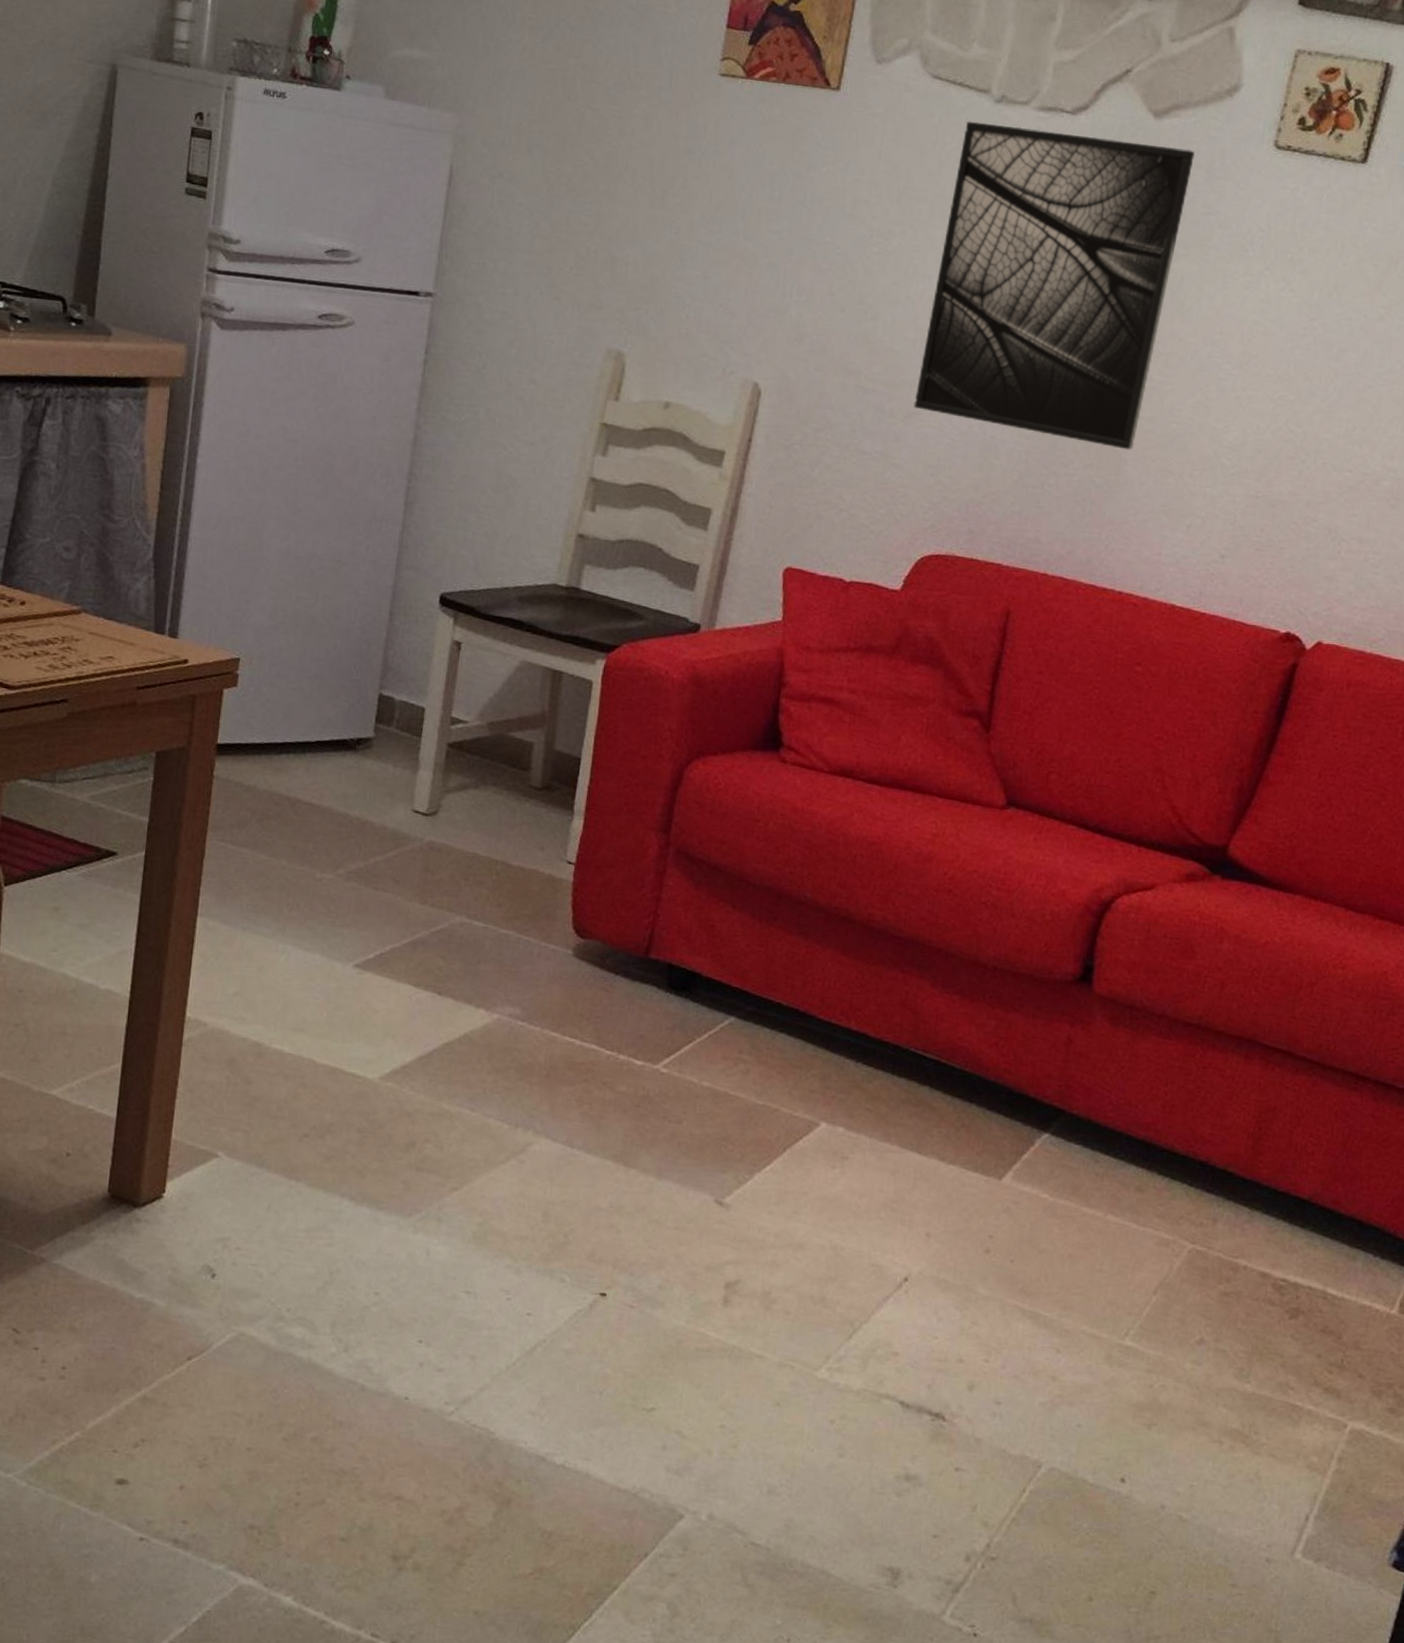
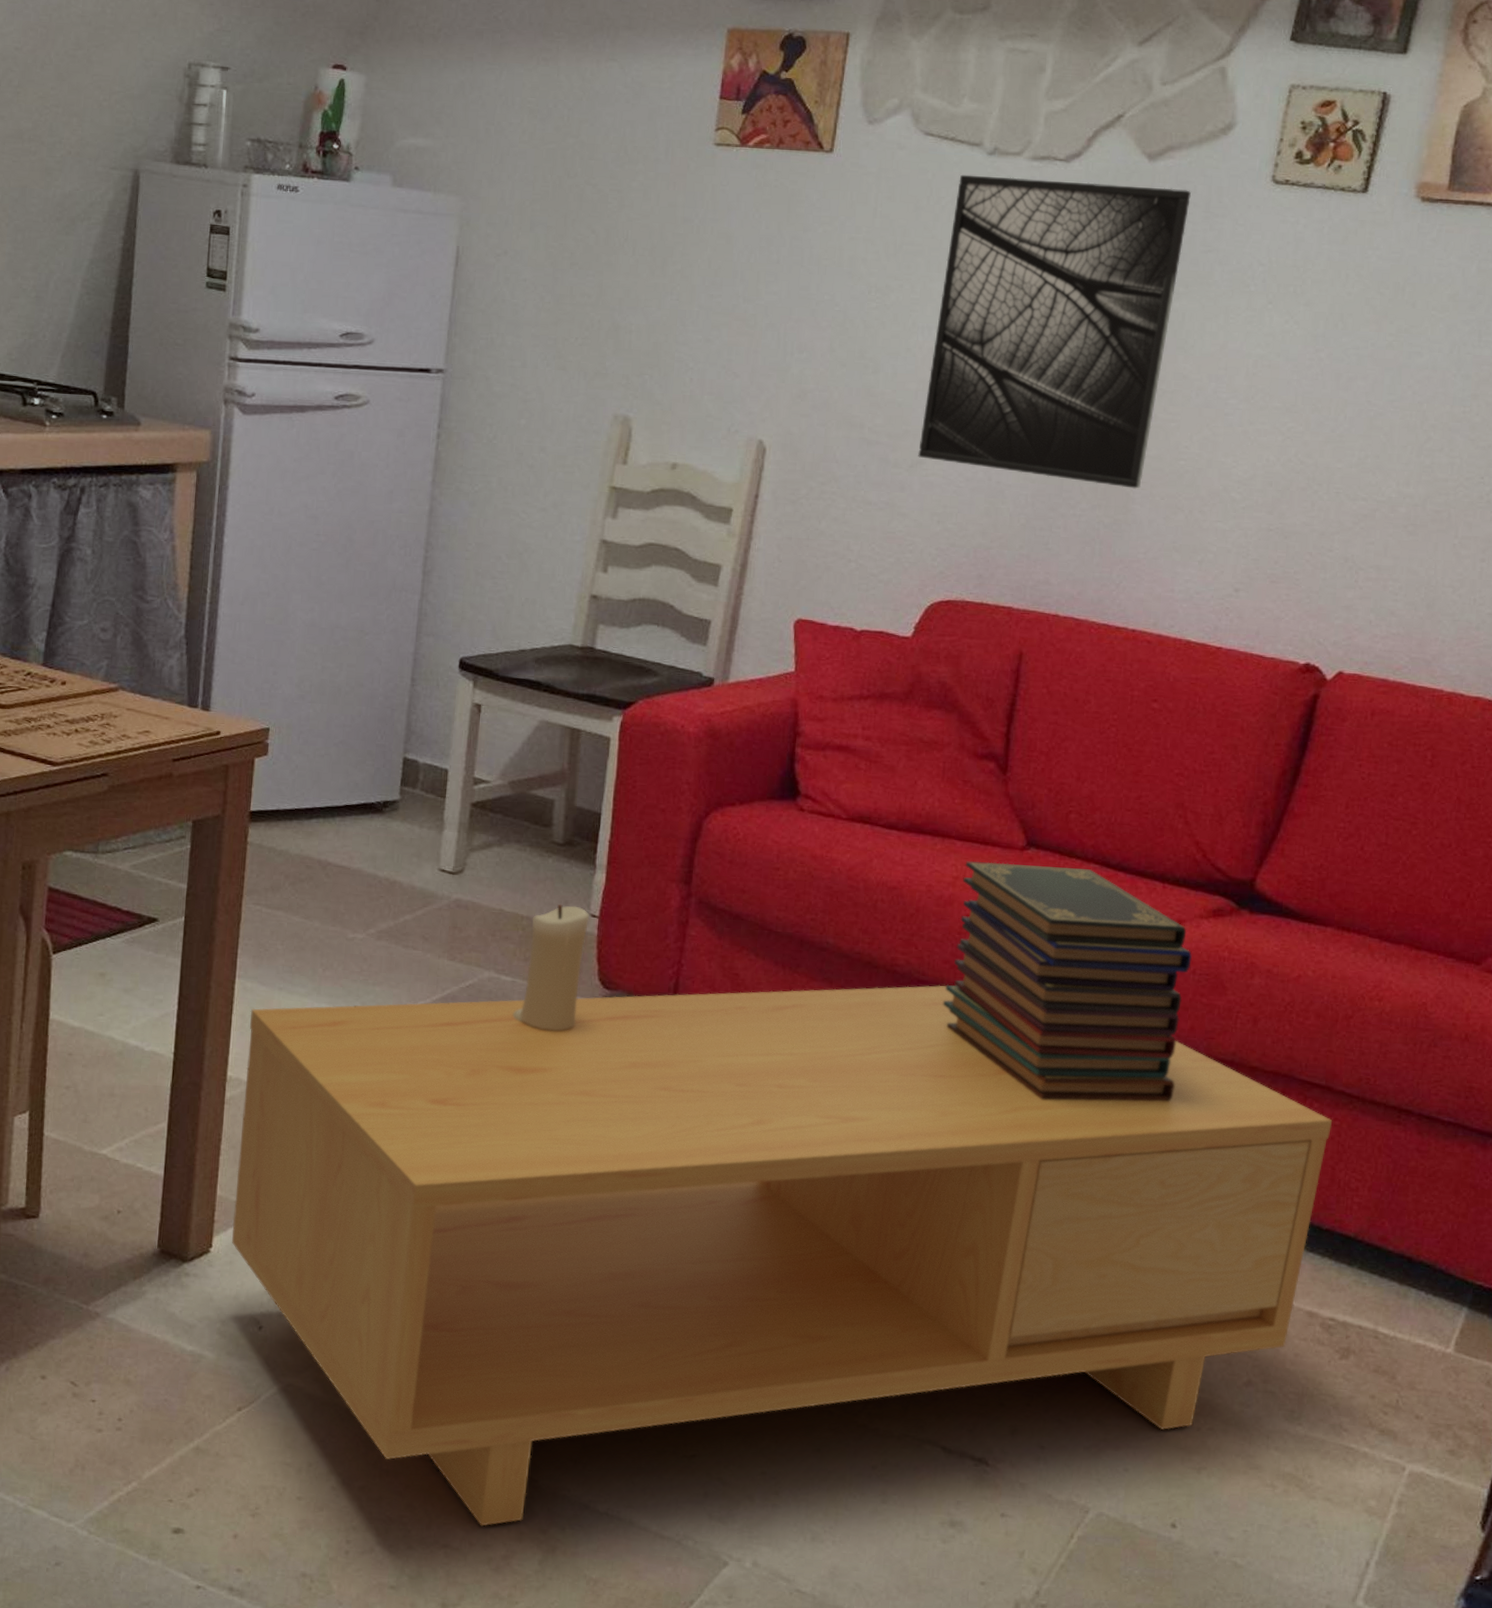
coffee table: none [185,942,1293,1479] -> present [231,985,1333,1527]
candle: none [484,849,566,980] -> present [512,904,590,1032]
book stack: none [918,818,1164,1064] -> present [943,861,1192,1102]

